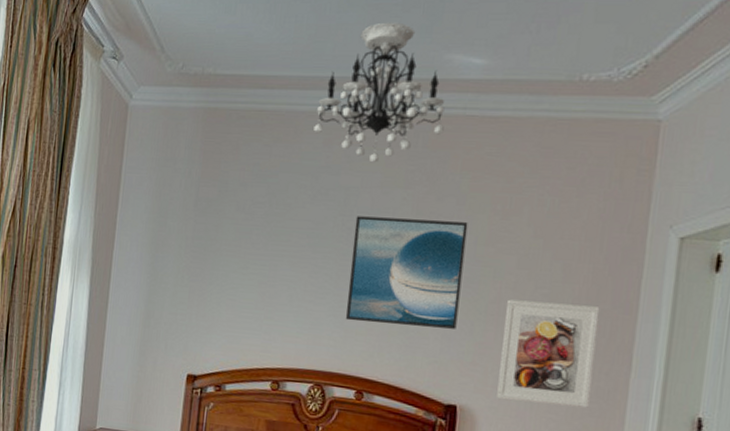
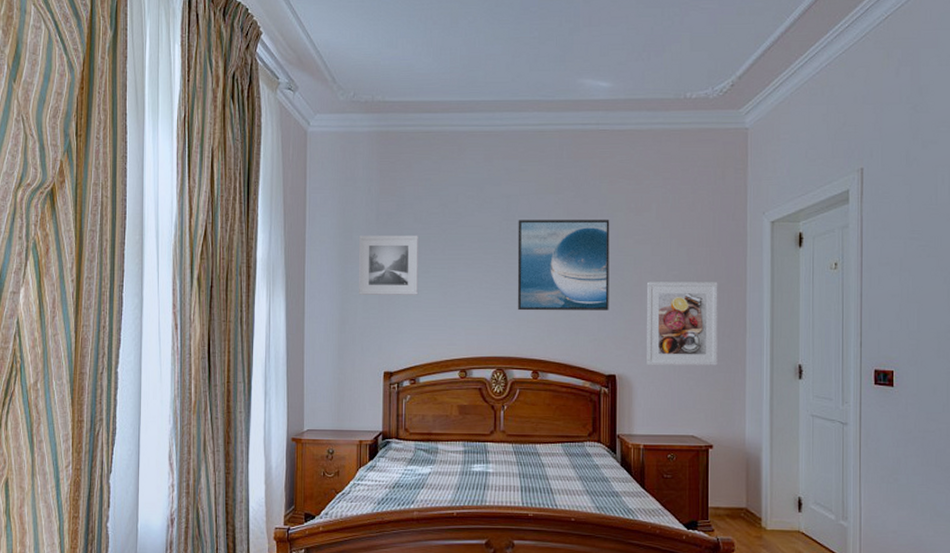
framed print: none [168,222,239,293] -> present [359,236,419,295]
chandelier: present [314,22,445,162] -> none [475,53,583,172]

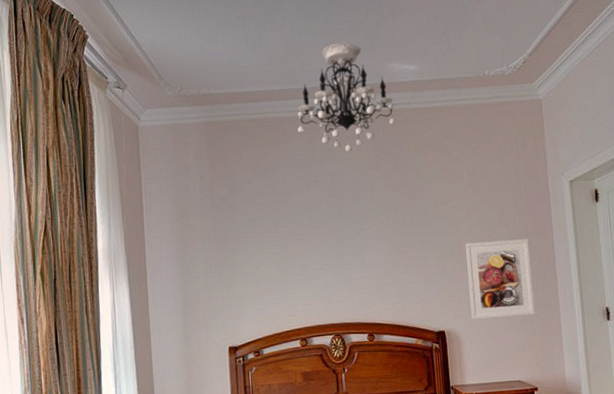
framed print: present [359,236,419,295] -> none [196,217,256,276]
chandelier: none [475,53,583,172] -> present [297,42,396,151]
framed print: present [517,220,610,311] -> none [343,189,433,279]

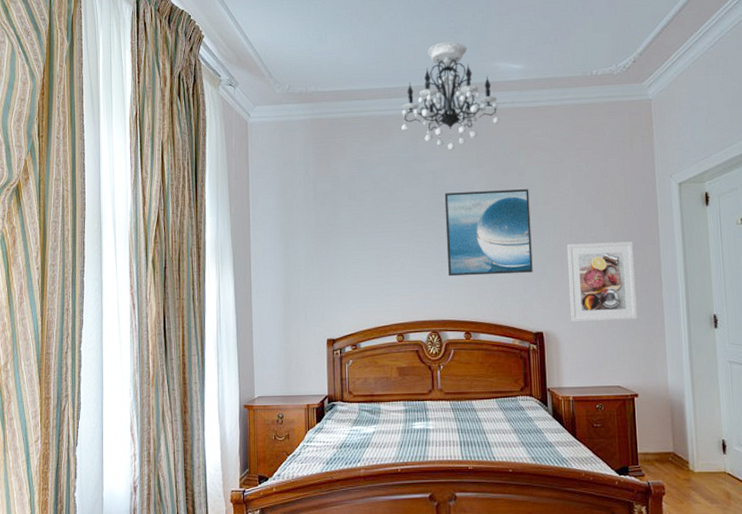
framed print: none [343,189,433,279] -> present [444,189,533,277]

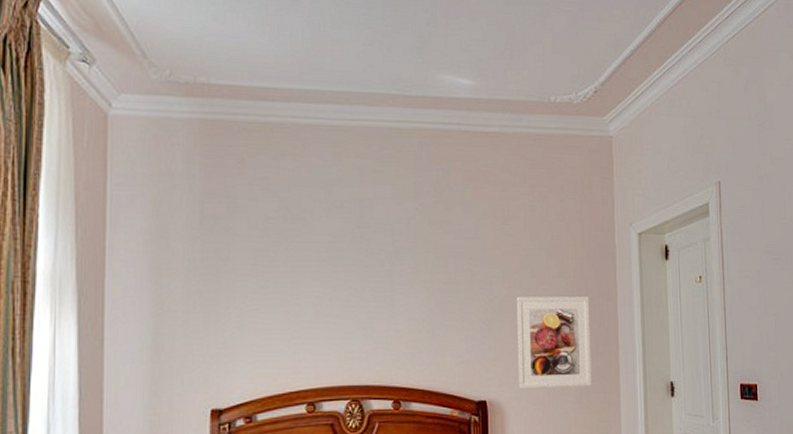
chandelier: present [401,41,500,150] -> none [321,41,444,174]
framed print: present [444,189,533,277] -> none [373,227,477,331]

